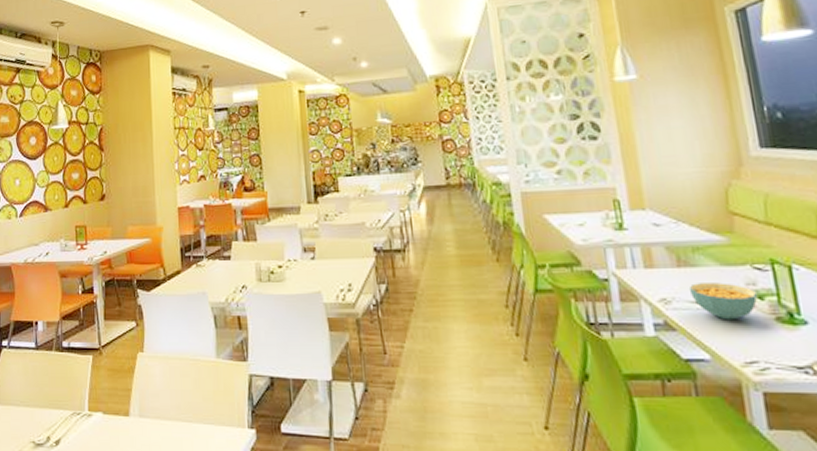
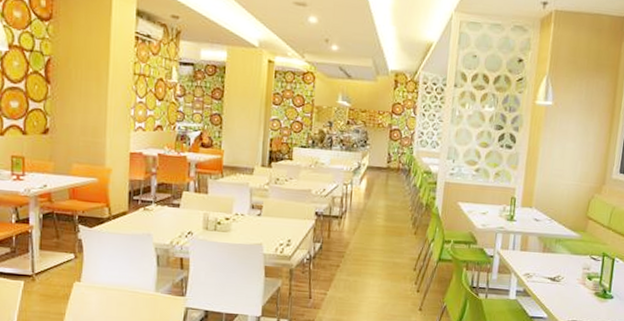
cereal bowl: present [688,282,757,320] -> none [546,265,588,292]

